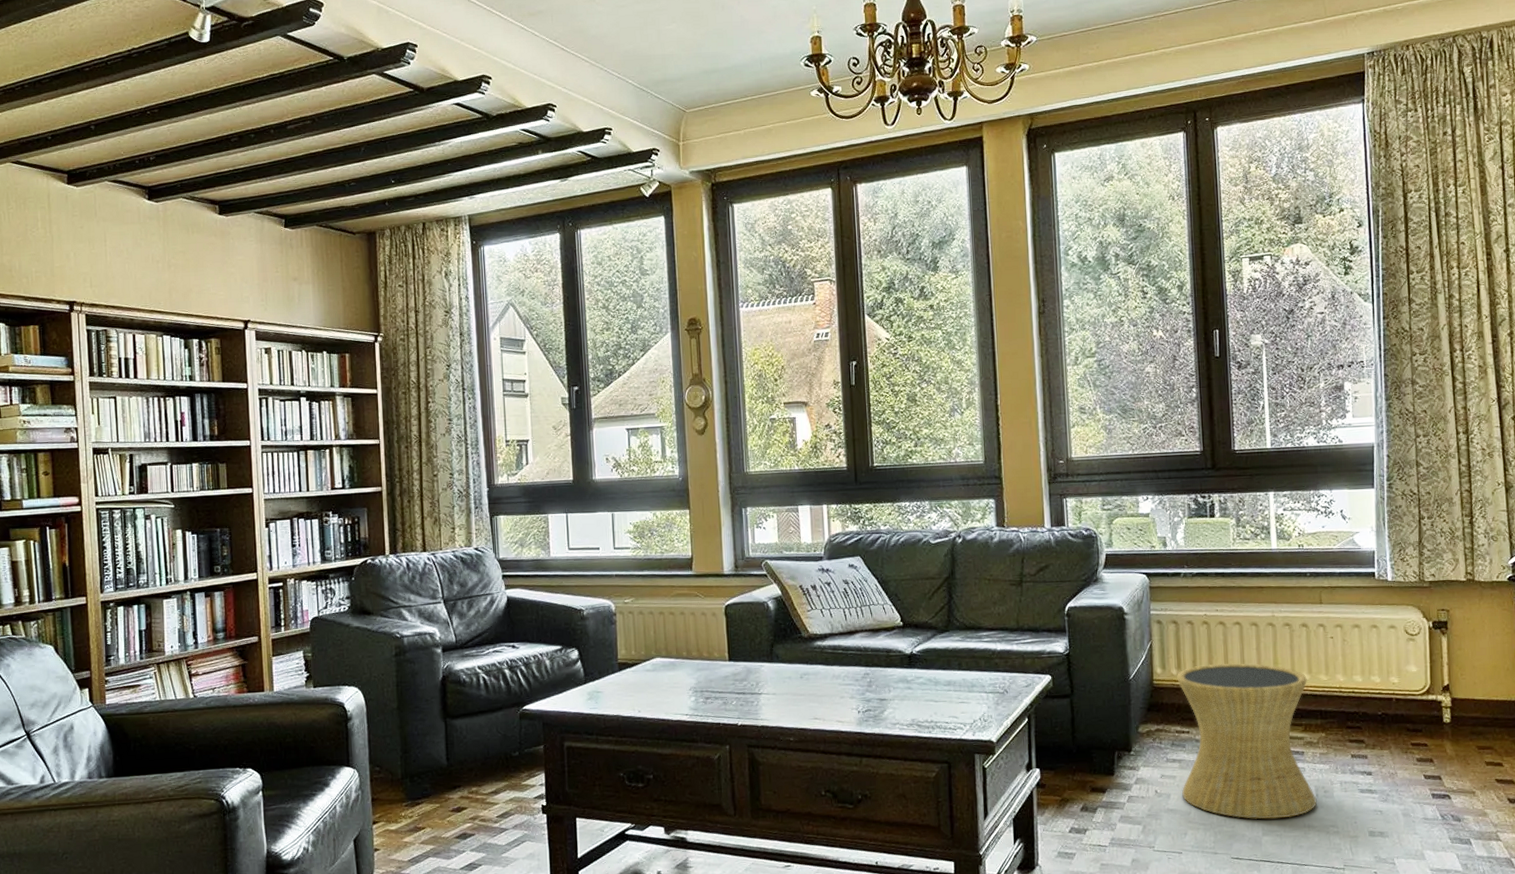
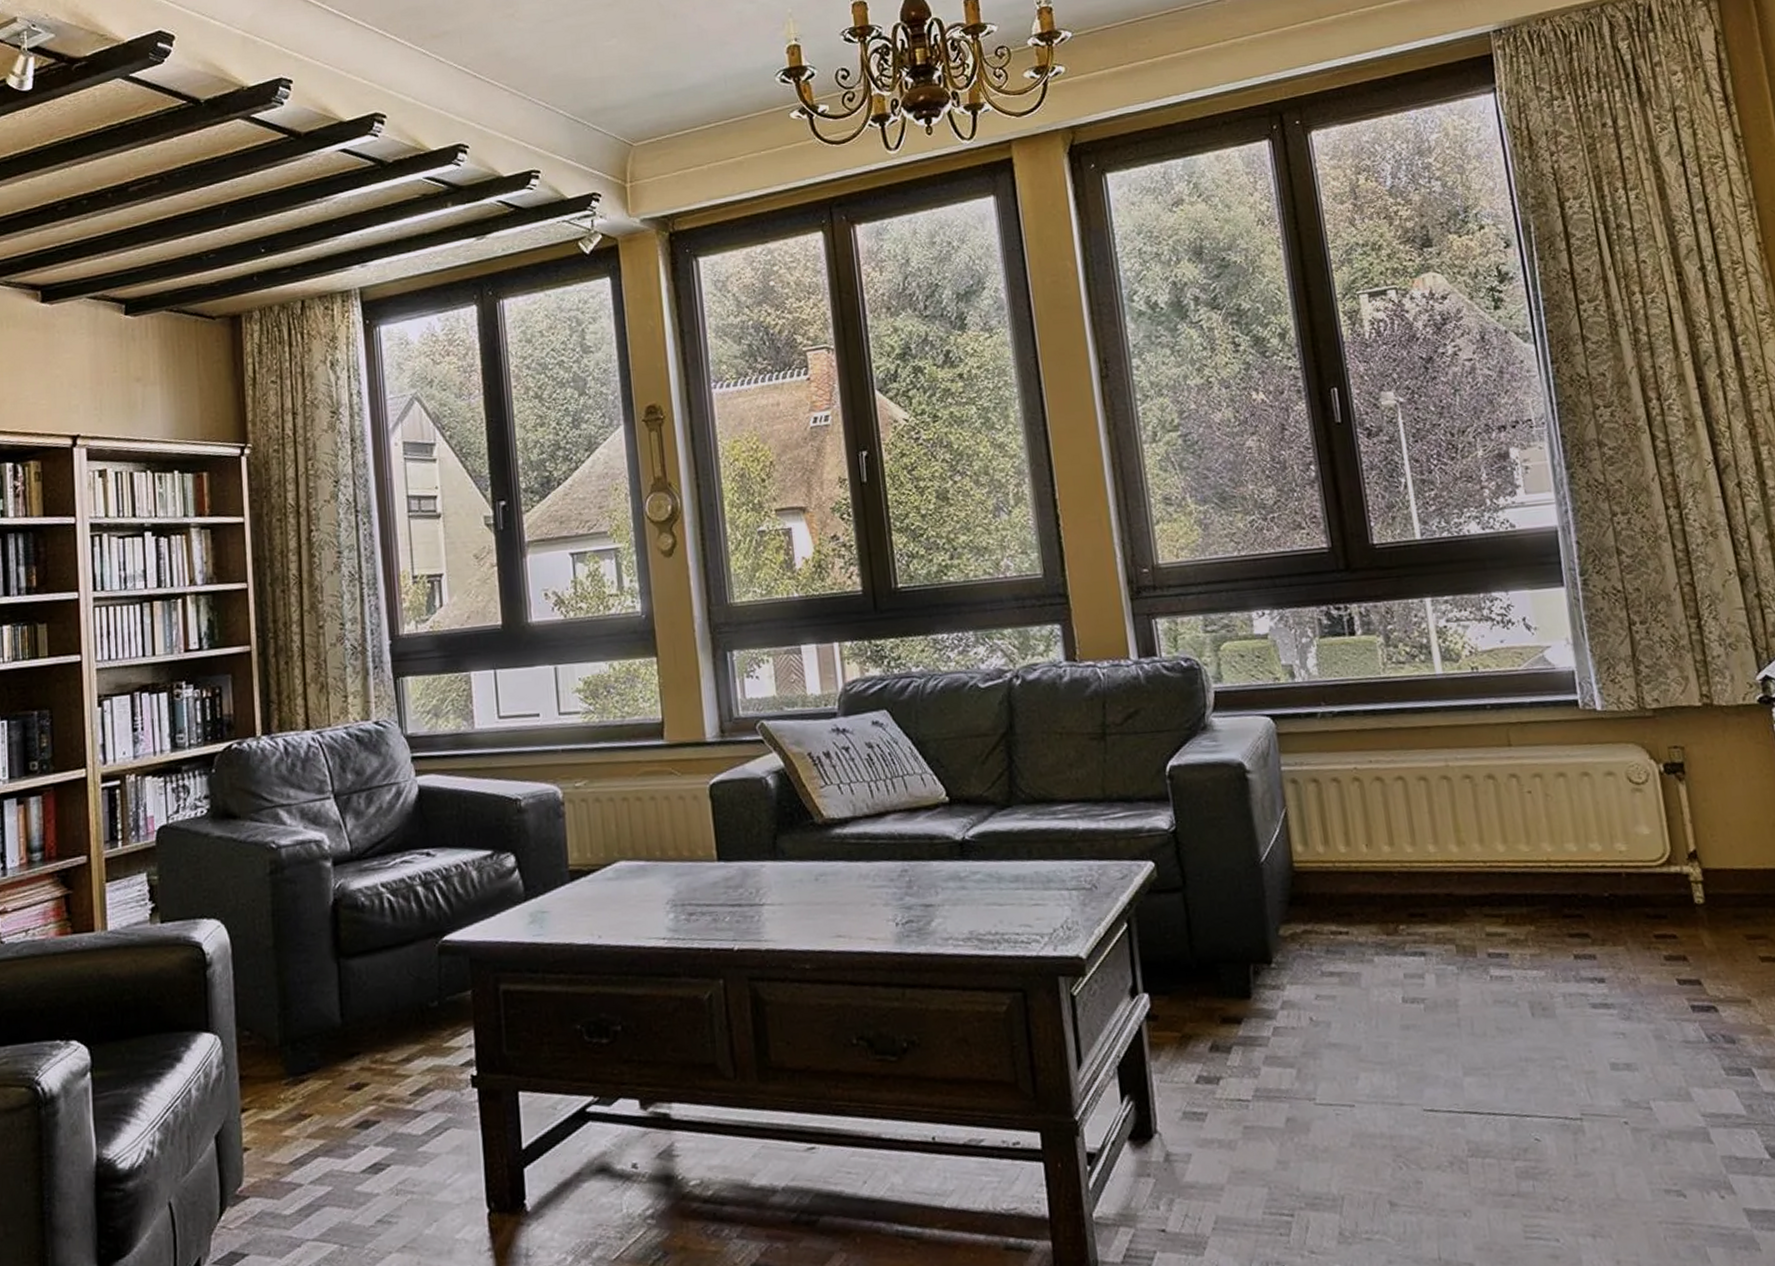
side table: present [1177,662,1317,819] -> none [1324,832,1534,1053]

